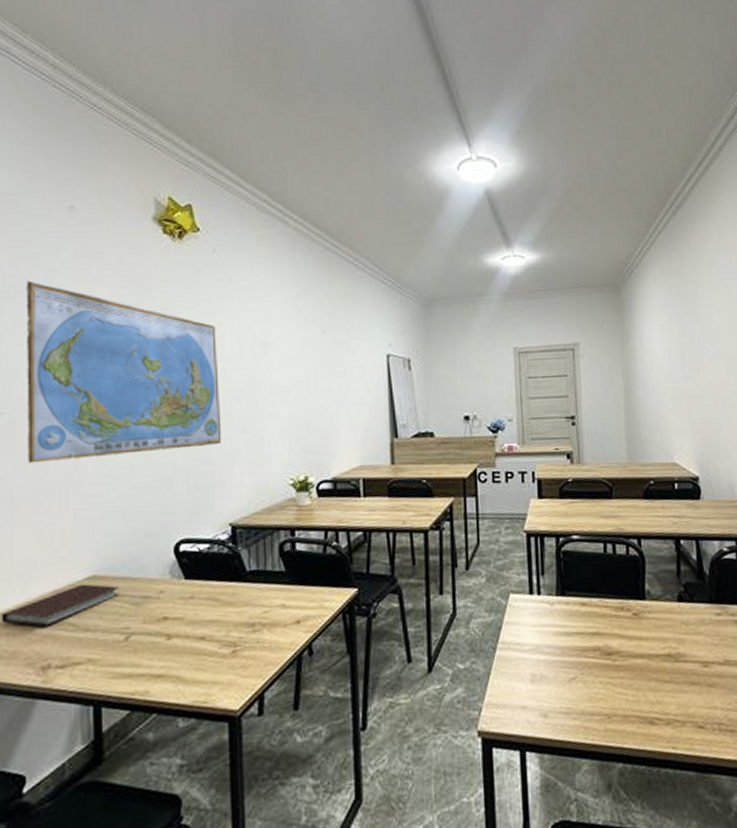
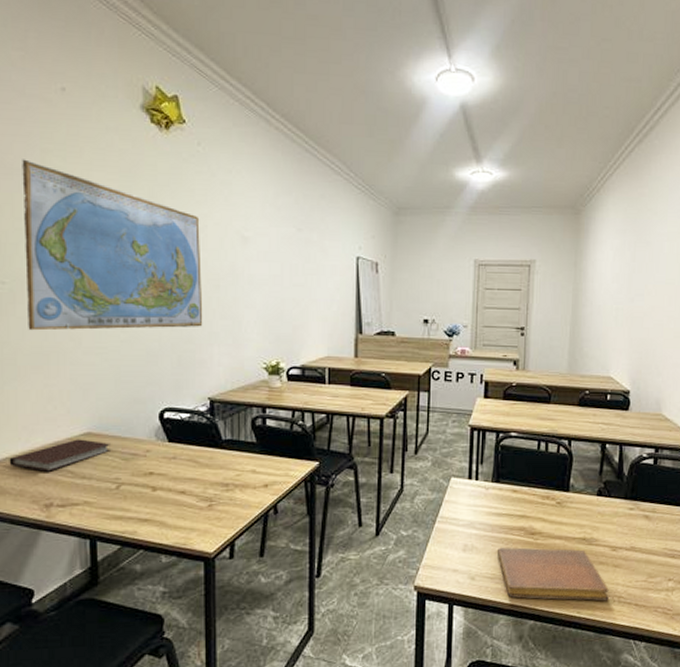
notebook: none [570,668,707,736] -> present [496,547,609,601]

